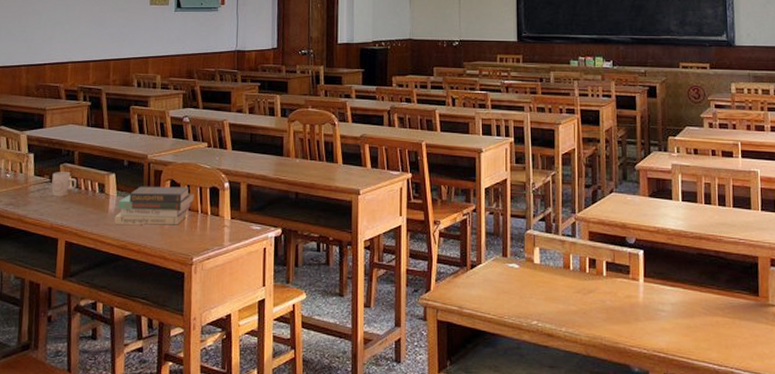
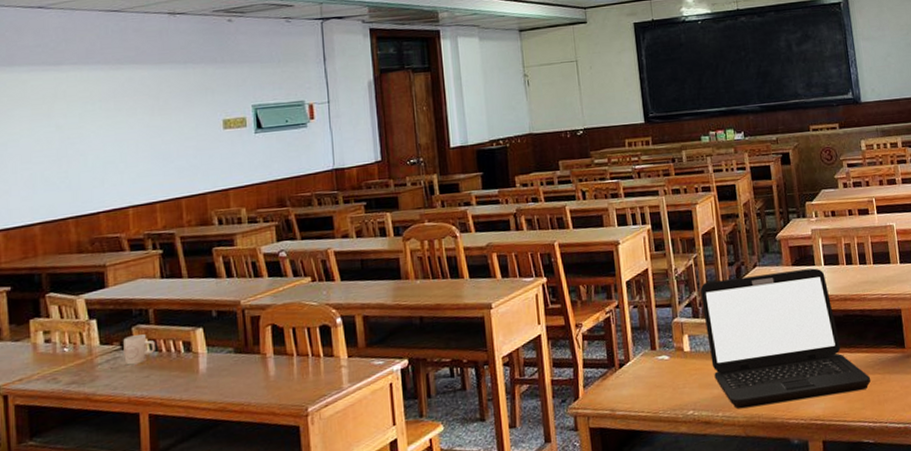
books: present [114,186,194,225] -> none [207,329,302,385]
laptop: none [556,200,719,331] -> present [700,268,870,409]

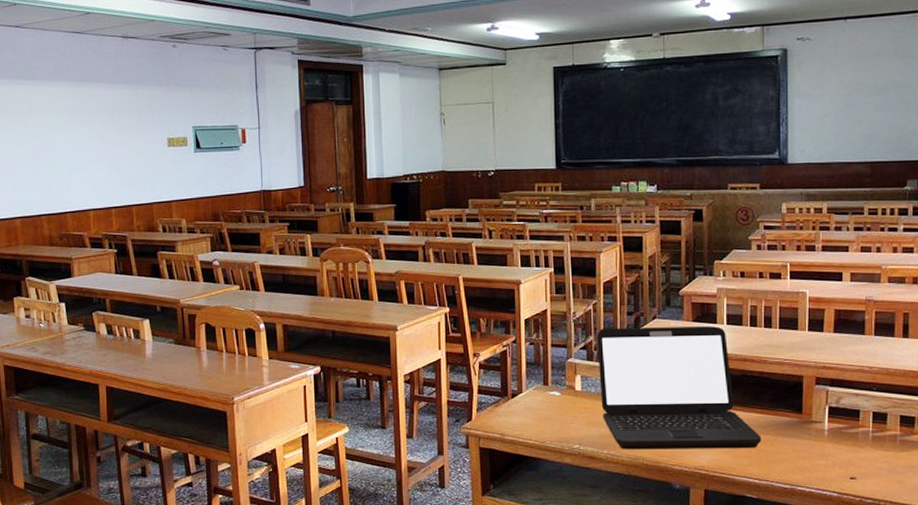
mug: present [123,334,155,366] -> none [86,320,111,344]

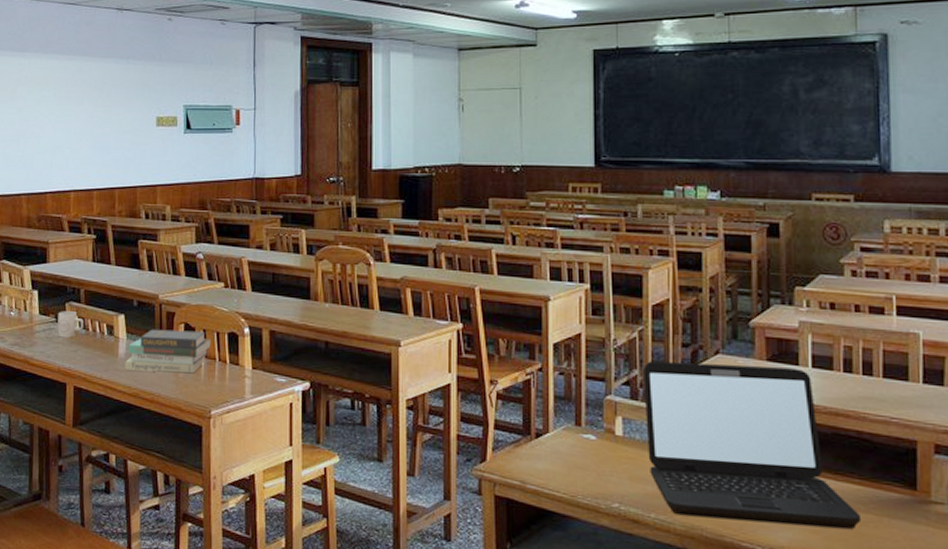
mug: none [86,320,111,344] -> present [57,311,84,338]
books: none [152,329,230,368] -> present [125,329,211,374]

